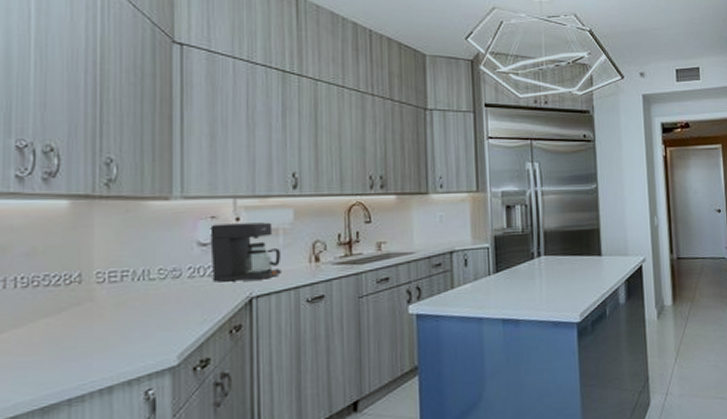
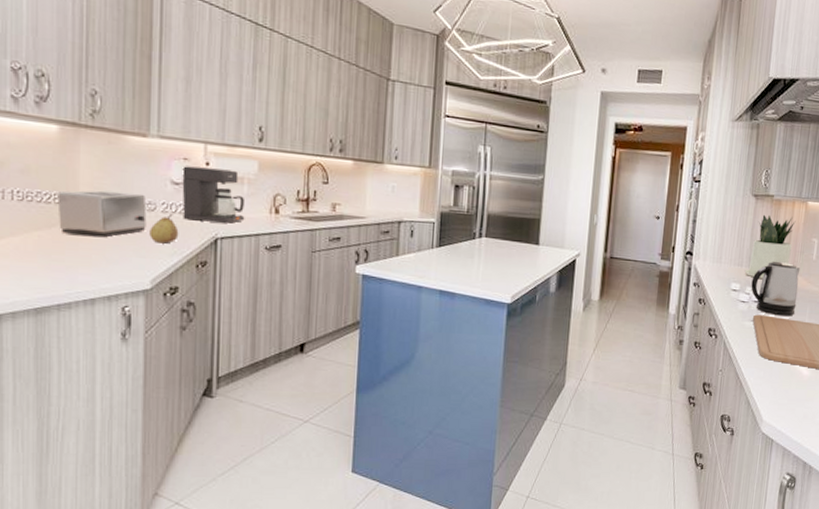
toaster: none [68,261,171,317] -> present [57,190,147,237]
fruit: none [175,278,209,313] -> present [149,214,179,244]

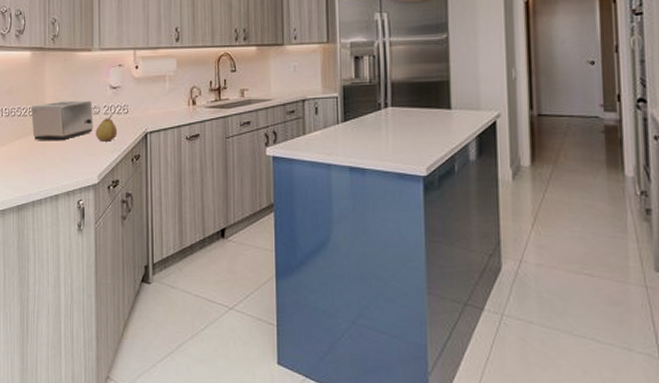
coffee maker: present [182,166,246,223] -> none [118,70,168,119]

